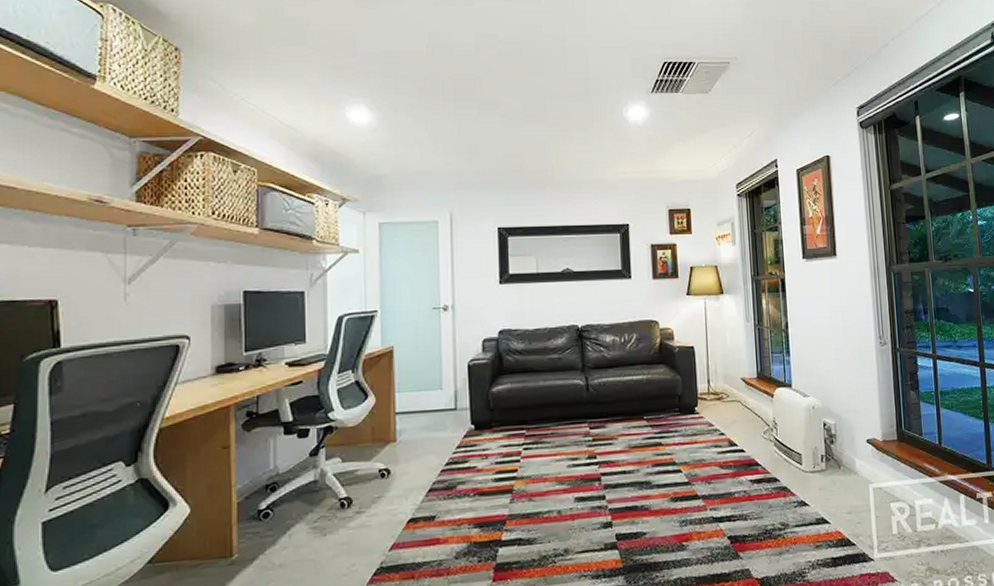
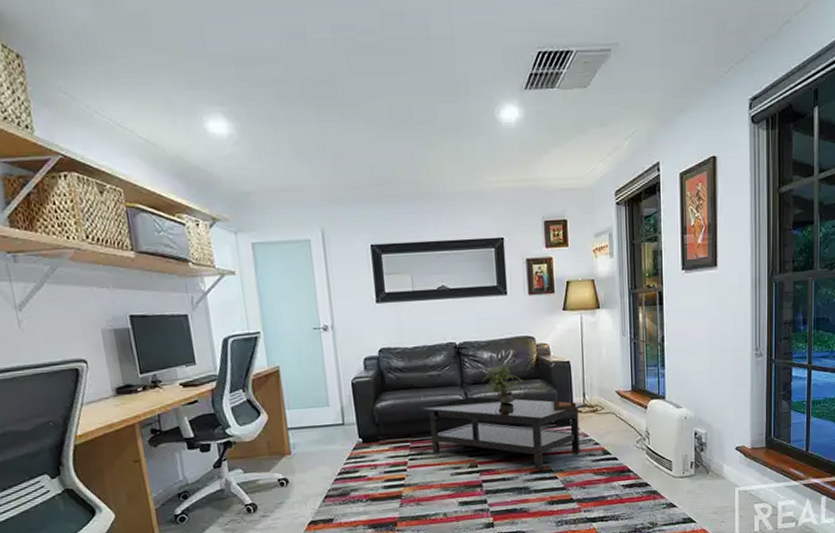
coffee table: none [539,382,713,463] -> present [420,397,588,471]
potted plant: none [603,342,645,390] -> present [482,358,522,404]

